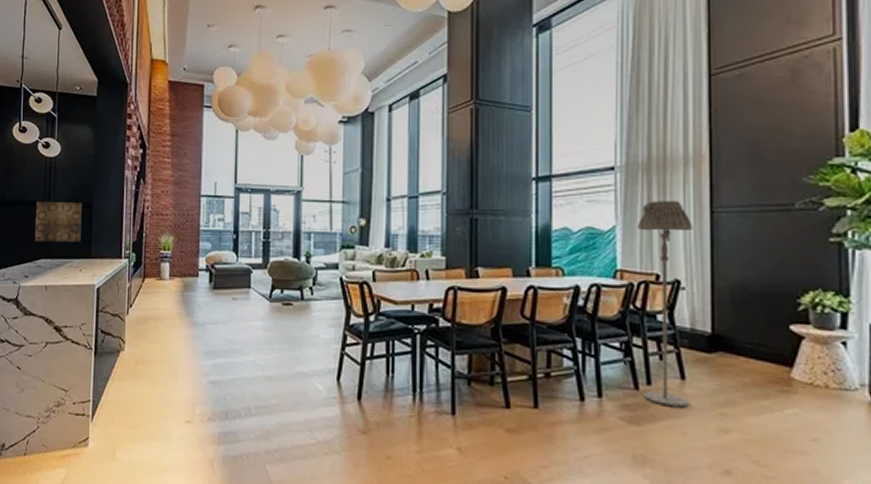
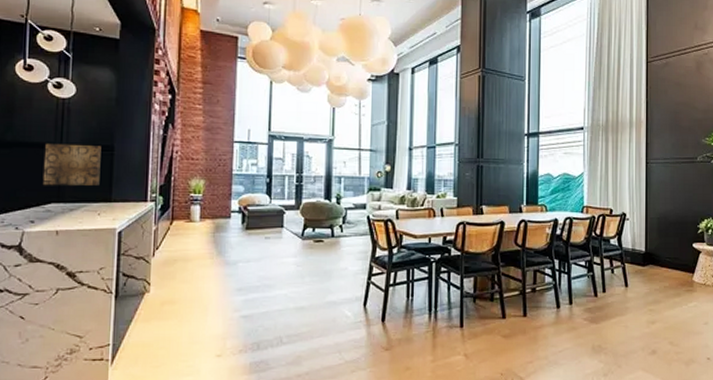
floor lamp: present [638,200,693,408] -> none [599,153,635,308]

